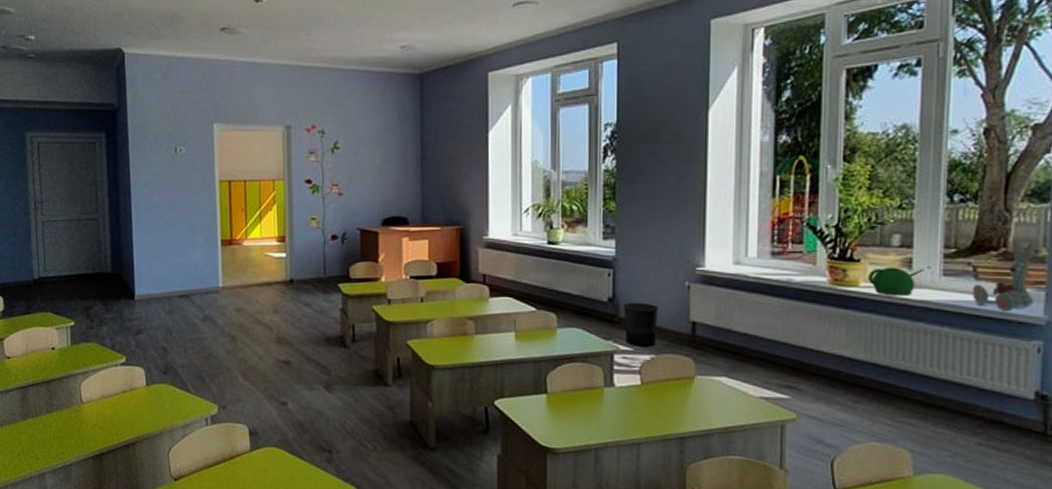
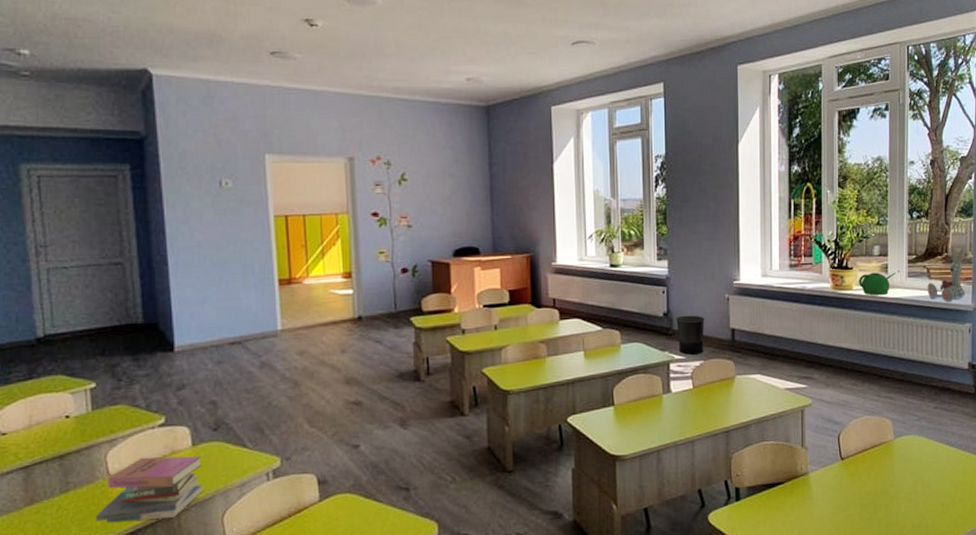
books: none [71,390,153,447] -> present [96,456,203,522]

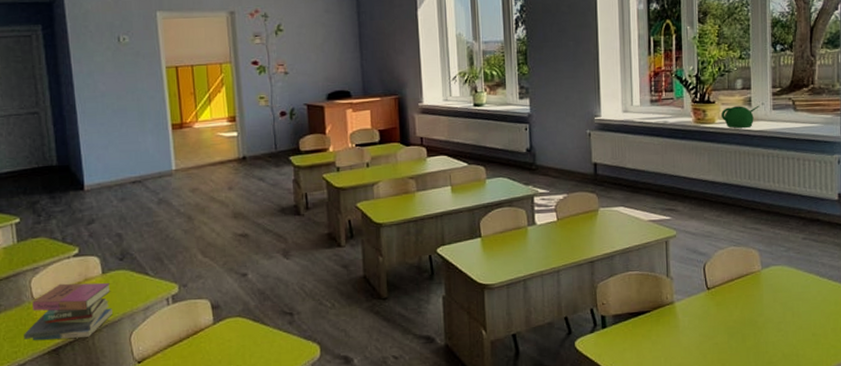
waste bin: present [676,315,705,355] -> none [539,150,567,189]
stuffed toy: present [927,246,965,302] -> none [793,78,833,134]

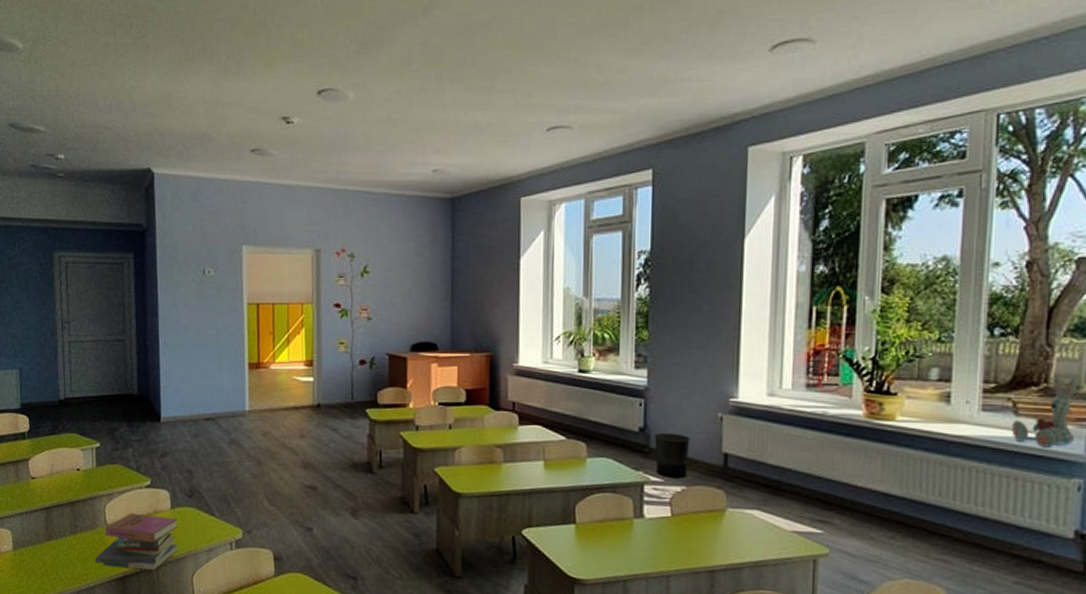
waste bin: none [539,150,567,189] -> present [654,432,690,478]
watering can: present [722,105,759,129] -> none [905,401,962,432]
stuffed toy: none [793,78,833,134] -> present [1011,375,1078,448]

